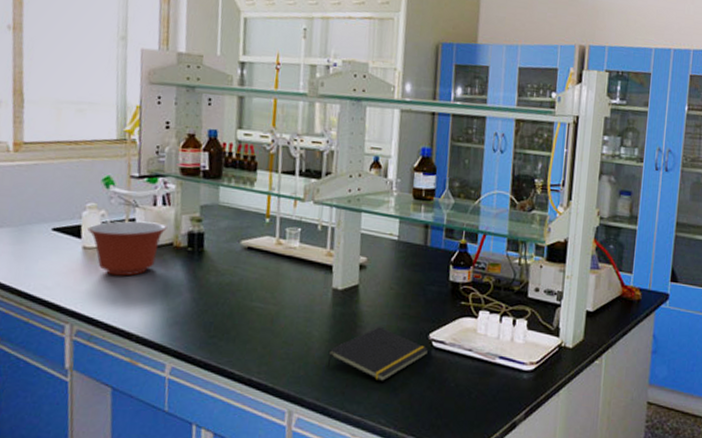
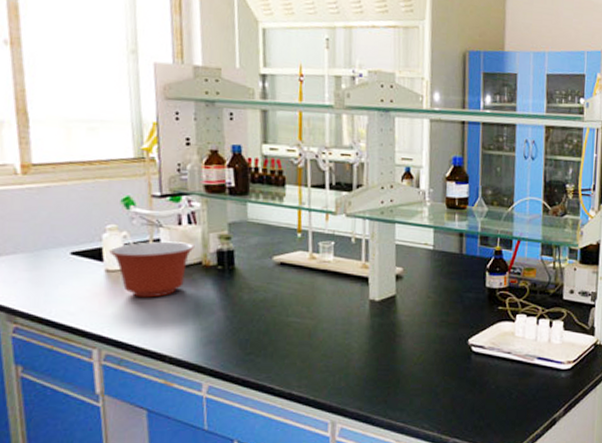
notepad: present [326,327,429,382] -> none [367,335,469,388]

